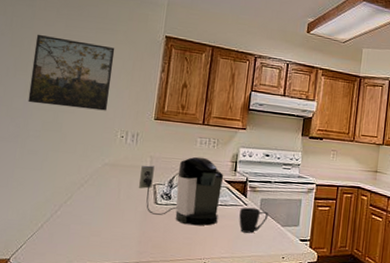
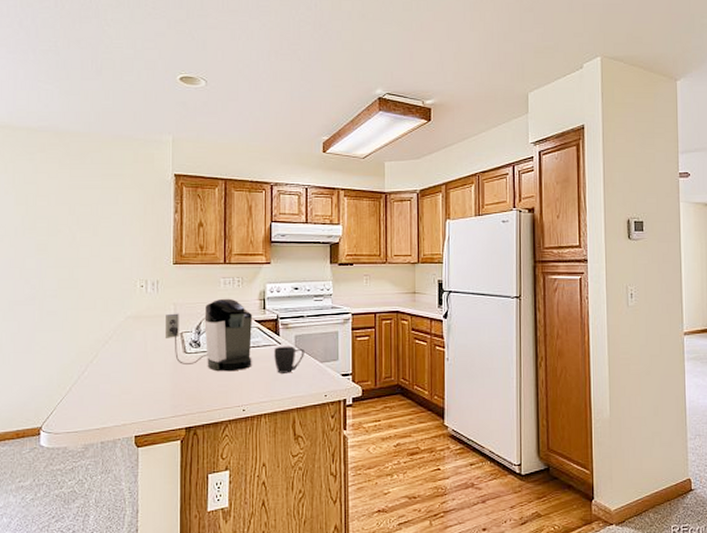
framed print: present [28,34,115,111] -> none [40,188,124,262]

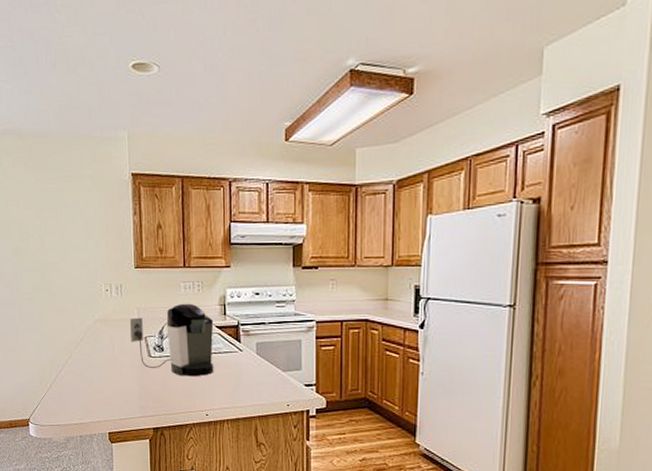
mug: present [274,346,304,374] -> none [235,353,266,381]

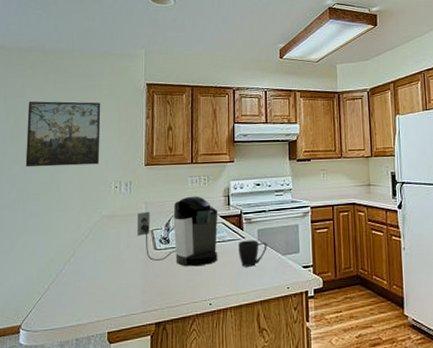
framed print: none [10,193,88,266] -> present [25,101,101,168]
mug: none [235,353,266,381] -> present [238,240,267,267]

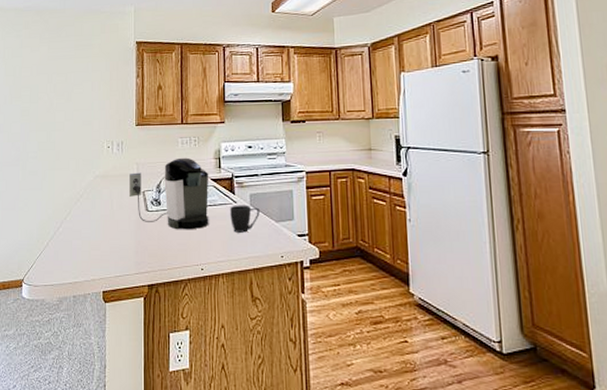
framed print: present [25,101,101,168] -> none [24,60,93,126]

